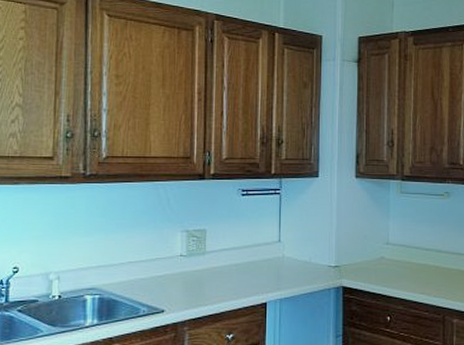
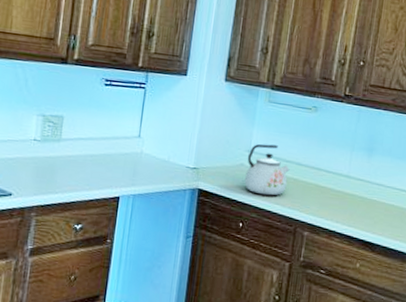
kettle: none [386,235,430,286] -> present [244,144,290,196]

